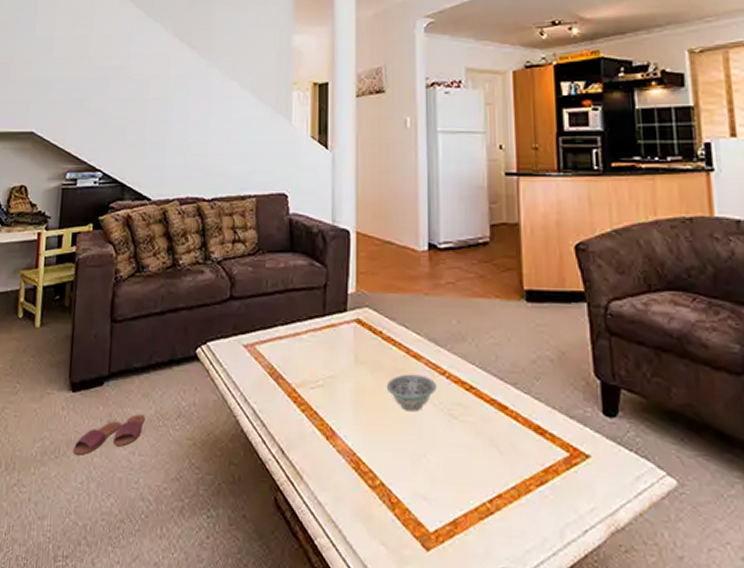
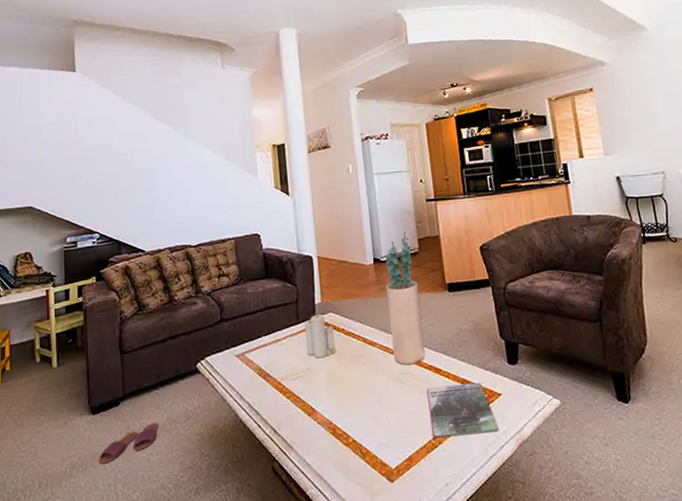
candle: none [332,305,369,366] -> present [304,313,336,359]
decorative bowl: present [386,374,437,412] -> none [351,356,389,385]
vase: none [441,213,487,394] -> present [385,232,426,366]
magazine: none [485,429,583,509] -> present [427,382,499,439]

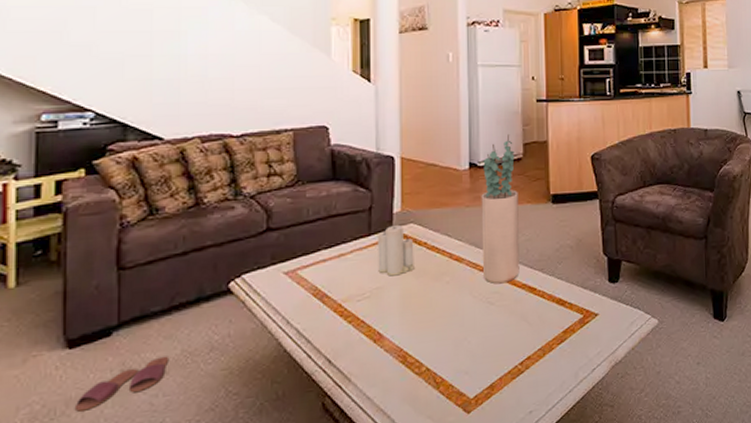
magazine: present [427,382,499,439] -> none [518,301,592,364]

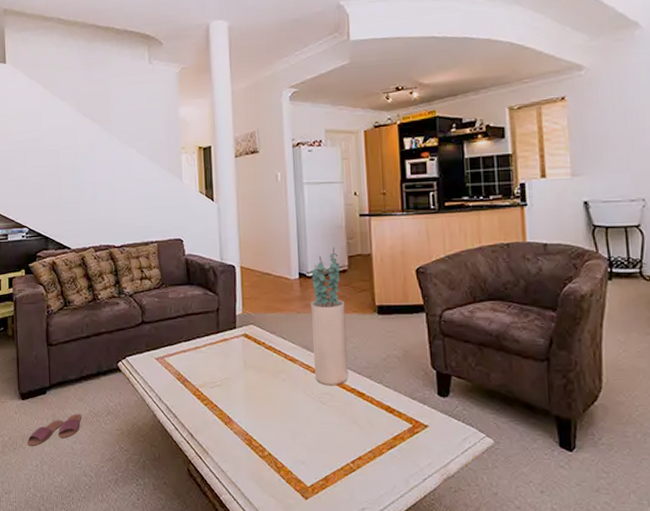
candle: present [378,223,414,277] -> none [225,324,255,370]

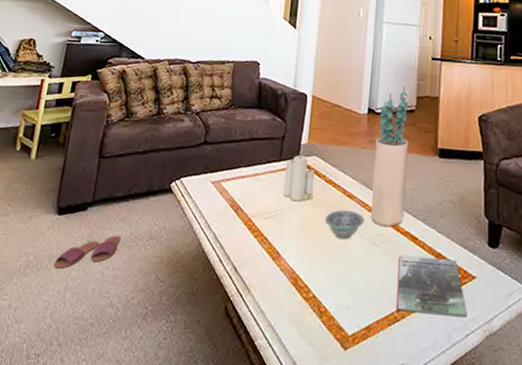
candle: none [225,324,255,370] -> present [283,153,315,202]
decorative bowl: none [269,373,309,401] -> present [324,210,365,240]
magazine: none [348,410,423,464] -> present [397,255,467,318]

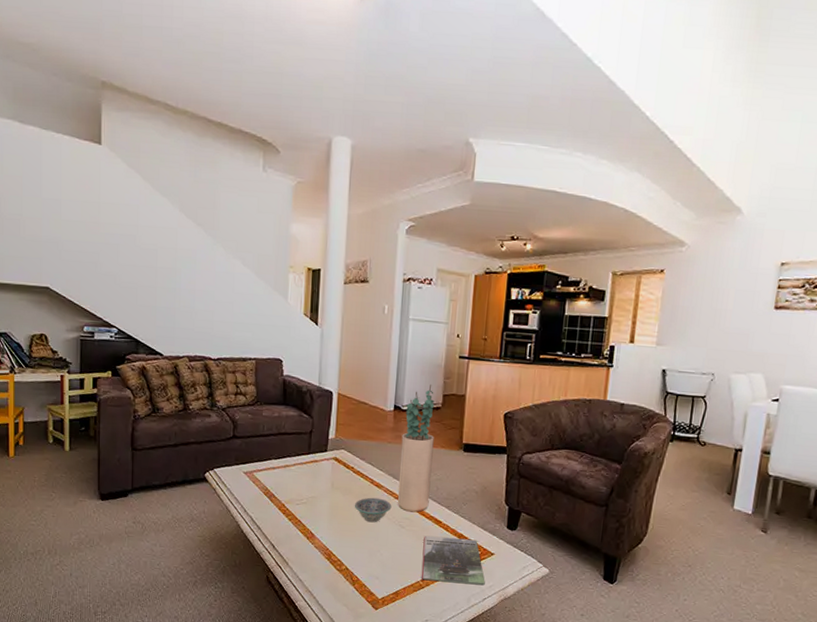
slippers: present [54,235,121,269] -> none [106,518,164,545]
candle: present [283,153,315,202] -> none [314,447,344,490]

